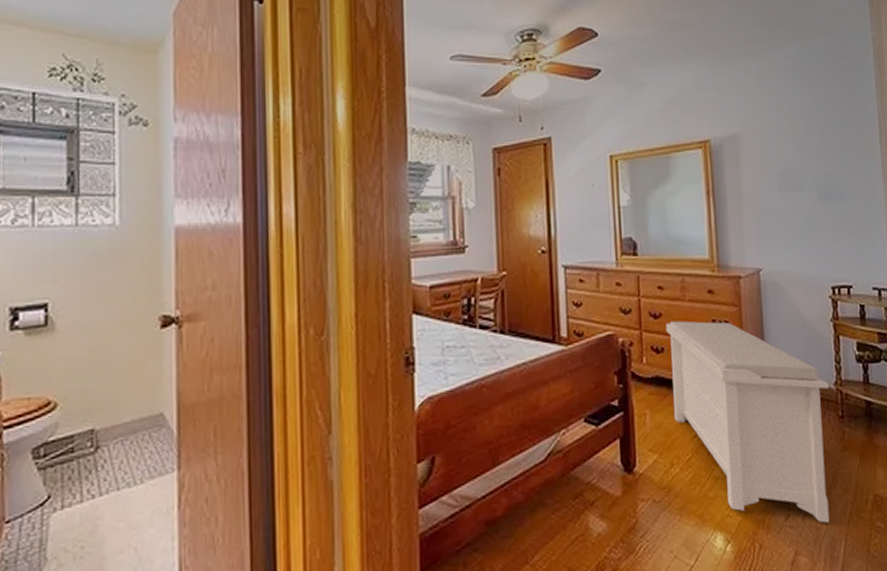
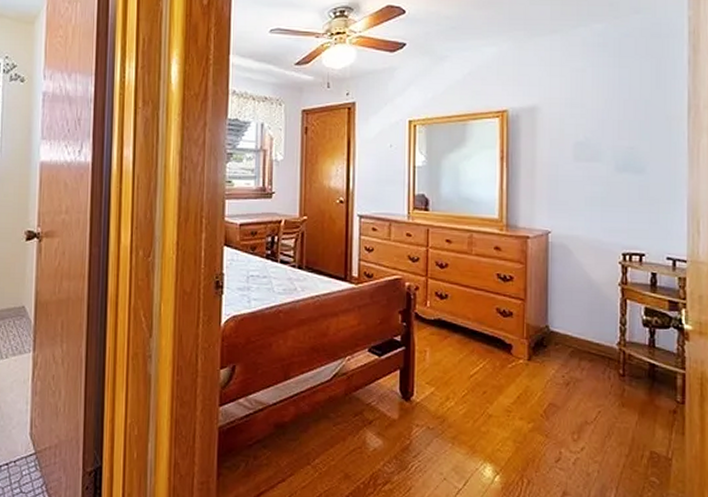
bench: present [666,321,830,523] -> none [451,272,611,471]

